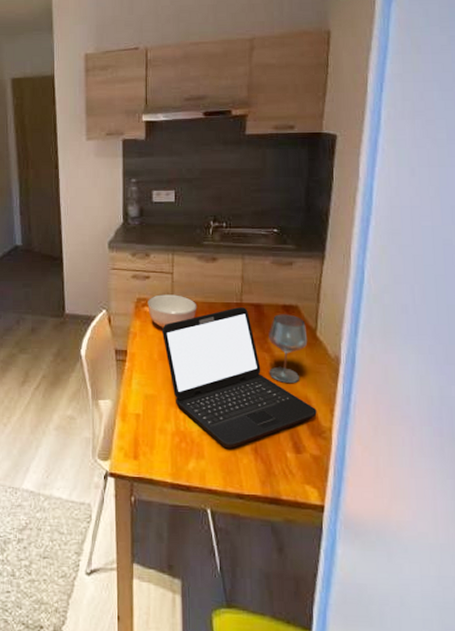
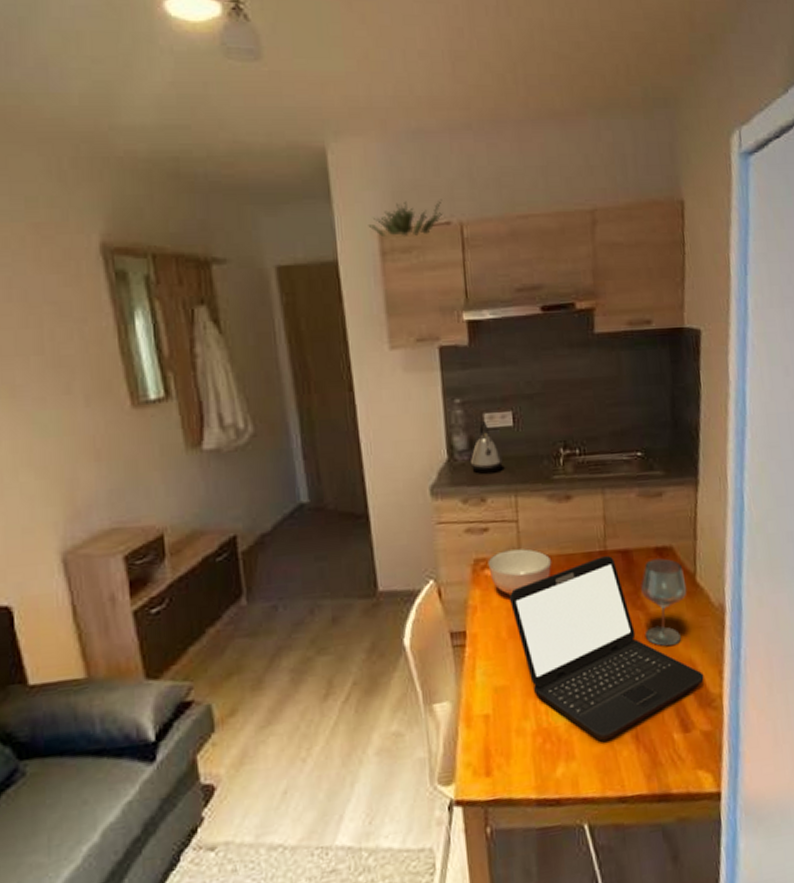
plant: none [77,30,134,59] -> present [368,199,444,238]
kettle: none [139,197,164,236] -> present [470,421,503,474]

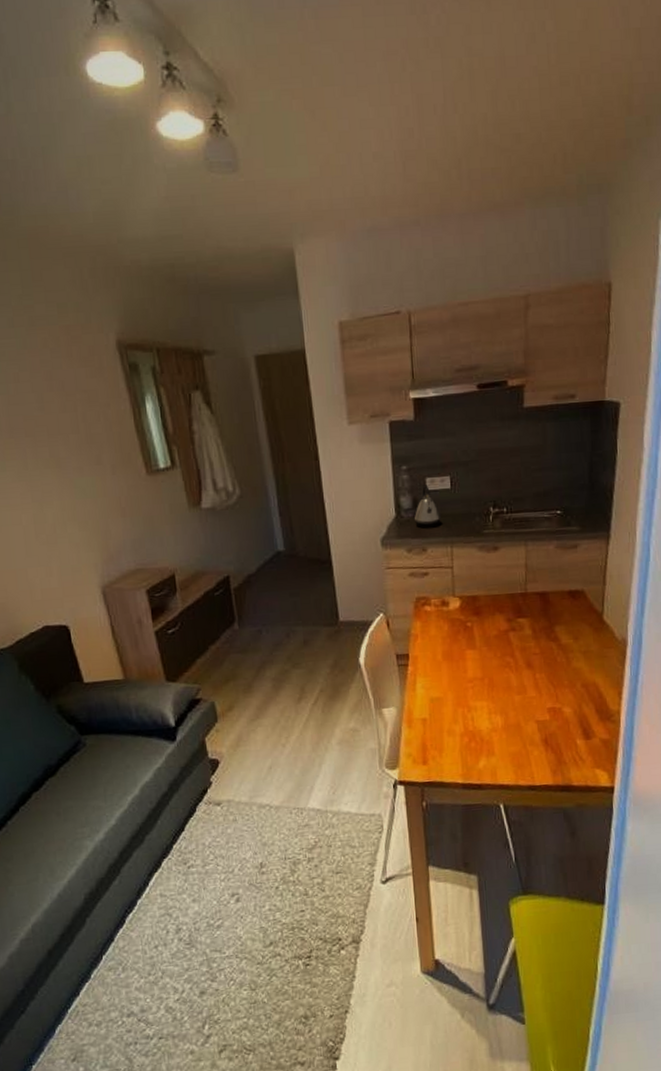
plant: present [368,199,444,238] -> none [329,291,394,327]
bowl: present [488,548,552,596] -> none [427,590,481,627]
laptop: present [510,556,704,743] -> none [445,597,605,744]
wine glass: present [641,558,687,647] -> none [555,600,595,672]

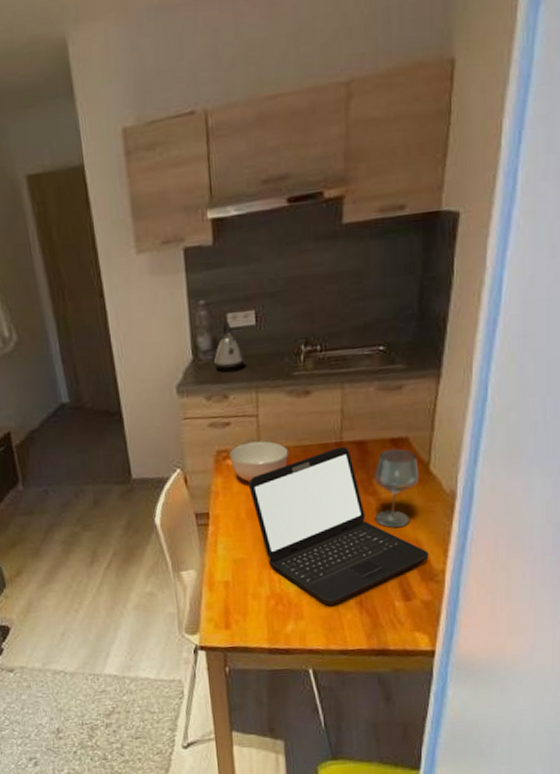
bowl: none [427,590,481,627] -> present [229,440,289,483]
laptop: none [445,597,605,744] -> present [249,447,429,607]
wine glass: none [555,600,595,672] -> present [374,448,420,528]

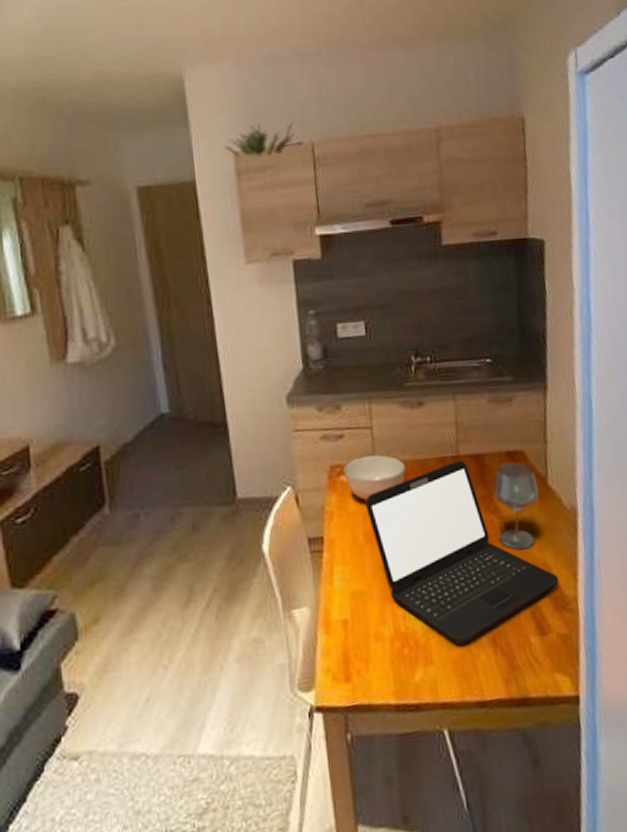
plant: none [111,85,187,134] -> present [223,121,295,158]
kettle: present [213,321,245,372] -> none [324,331,356,382]

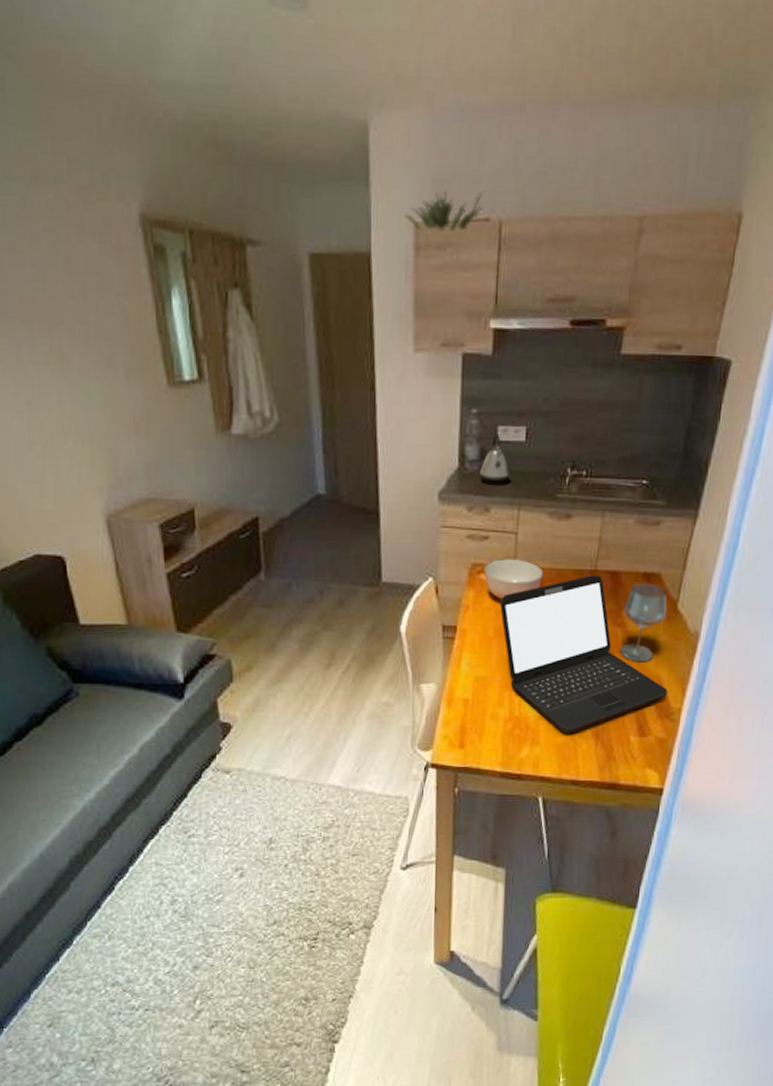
kettle: none [324,331,356,382] -> present [479,434,511,485]

